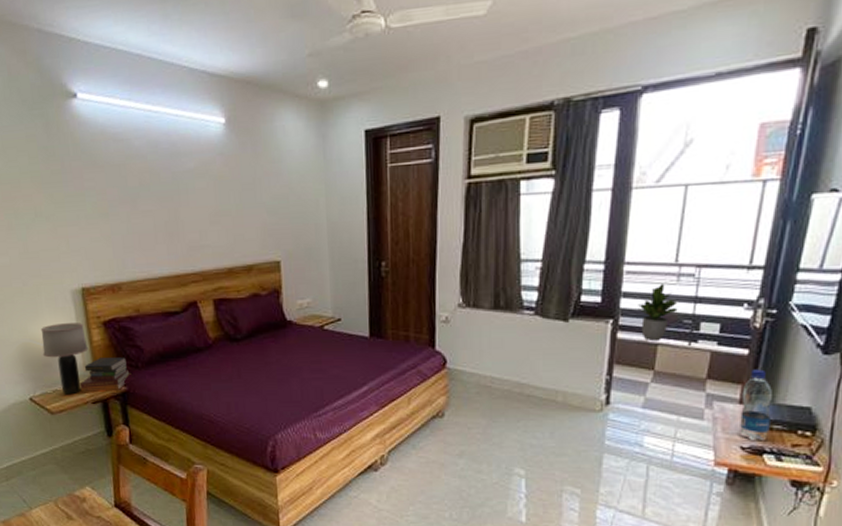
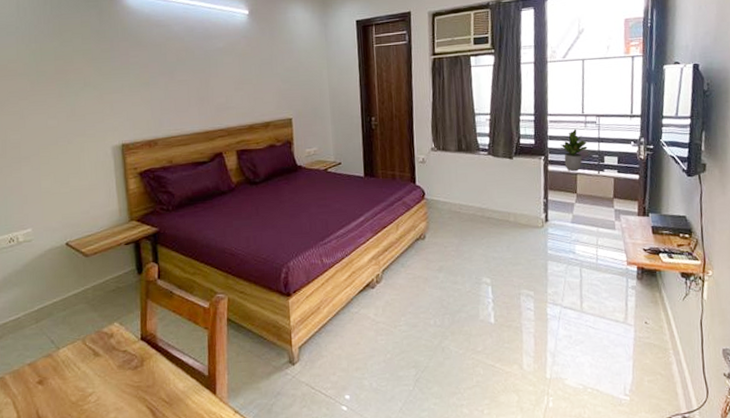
table lamp: present [40,323,89,395] -> none [81,174,125,238]
books: present [79,357,133,393] -> none [114,202,164,236]
bottle: present [740,369,772,441] -> none [638,189,661,244]

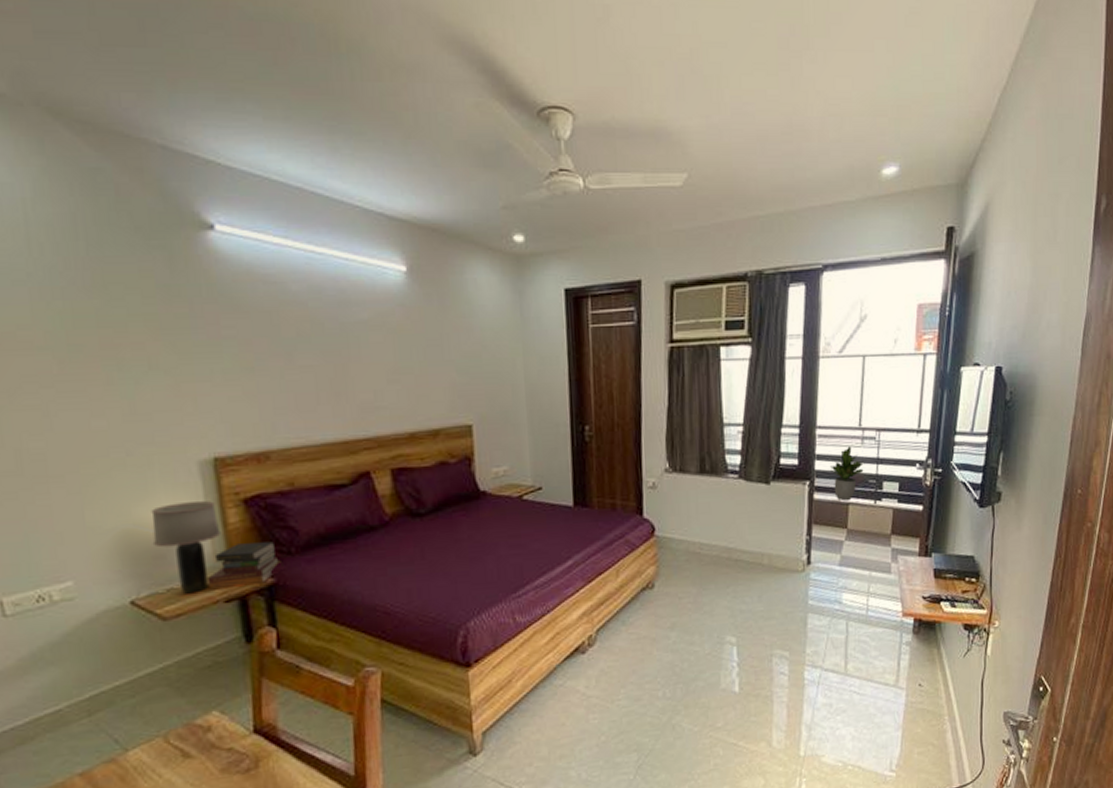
table lamp: none [81,174,125,238] -> present [151,501,221,594]
books: none [114,202,164,236] -> present [207,541,283,590]

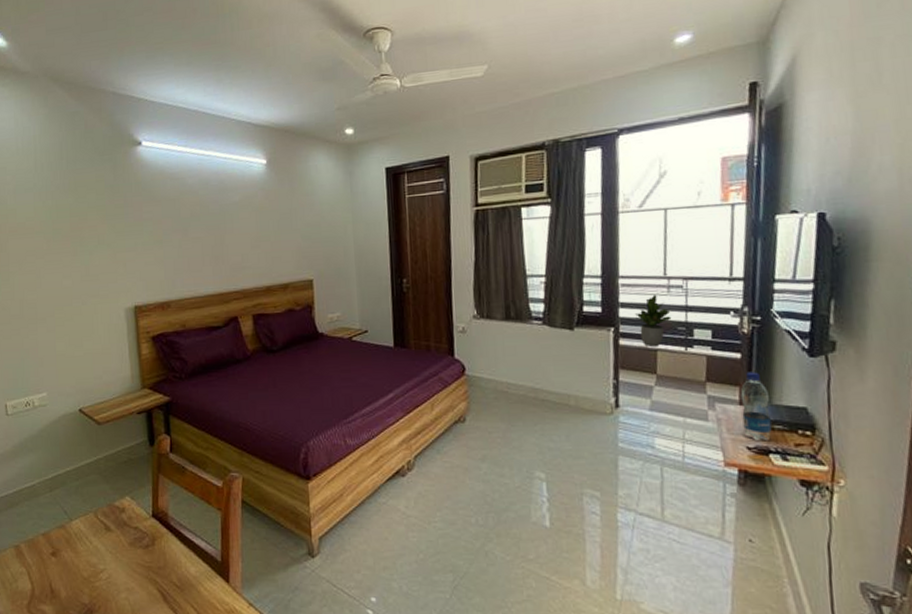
table lamp: present [151,501,221,594] -> none [94,338,137,406]
books: present [207,541,283,590] -> none [127,369,176,404]
bottle: none [920,523,944,591] -> present [740,372,772,442]

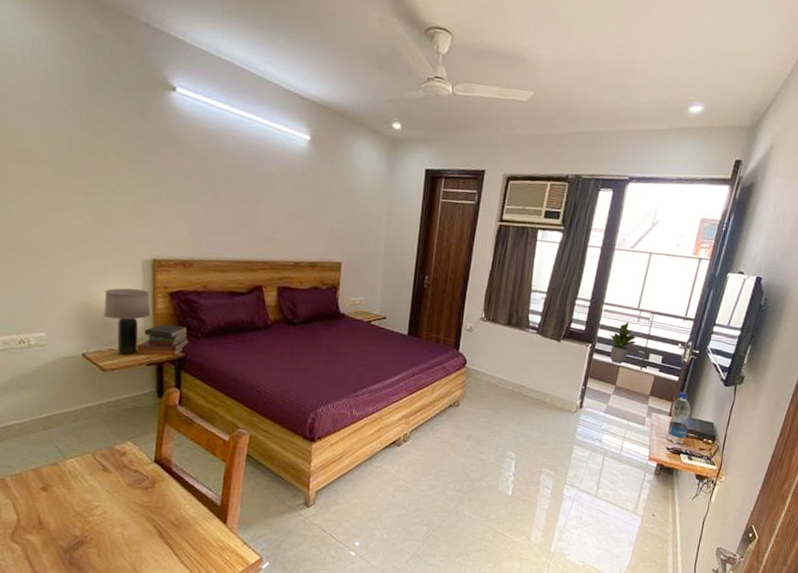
table lamp: none [94,338,137,406] -> present [102,288,151,355]
books: none [127,369,176,404] -> present [137,324,191,356]

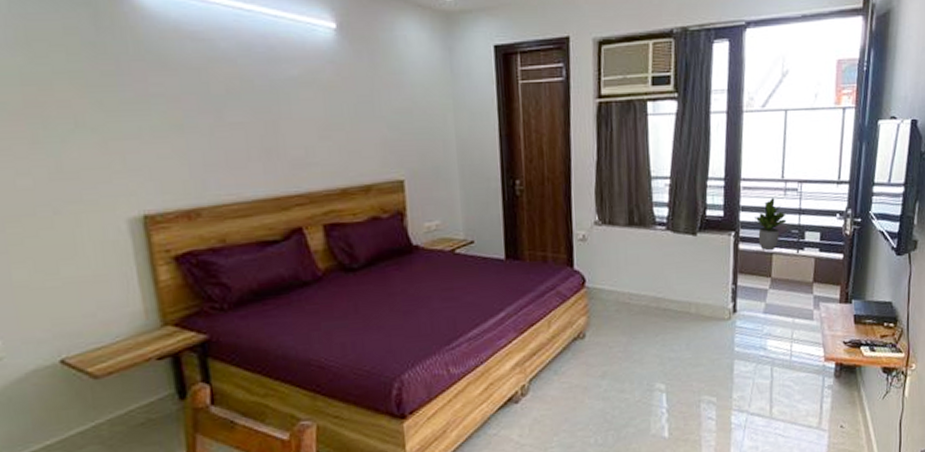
table lamp: present [102,288,151,355] -> none [80,259,153,352]
books: present [137,324,191,356] -> none [138,298,216,348]
bottle: present [667,392,691,445] -> none [840,271,864,336]

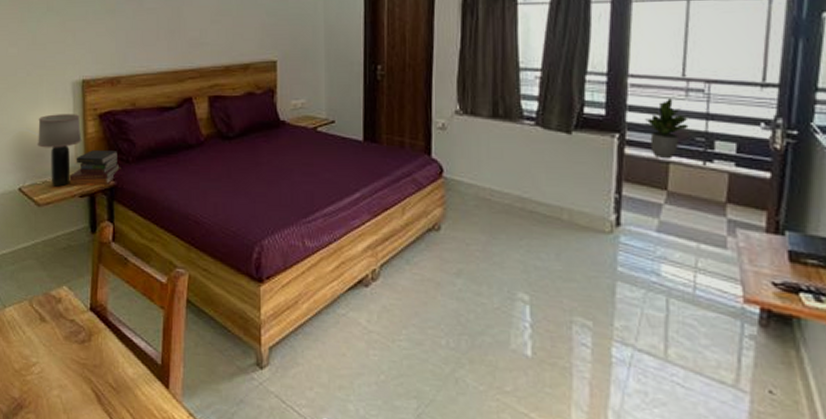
table lamp: none [80,259,153,352] -> present [37,114,82,187]
books: none [138,298,216,348] -> present [69,150,123,186]

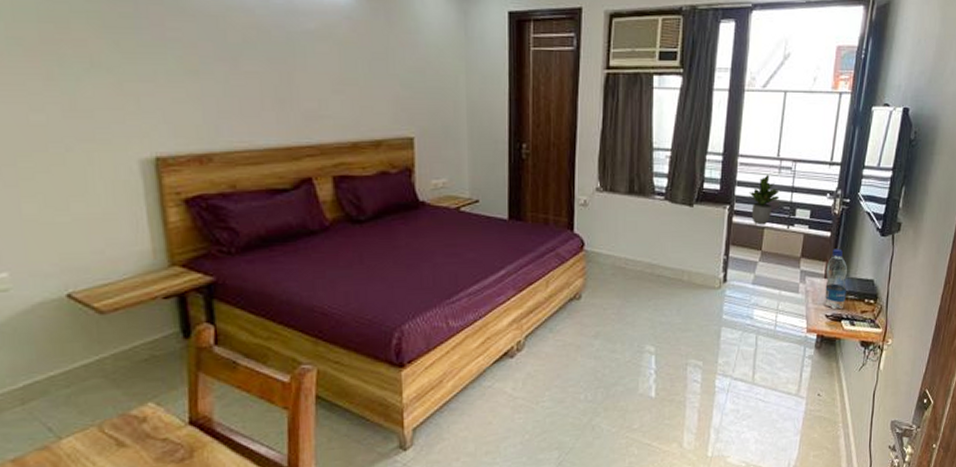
table lamp: present [37,114,82,187] -> none [90,199,161,289]
books: present [69,150,123,186] -> none [146,241,223,286]
bottle: none [767,195,804,278] -> present [825,249,847,310]

